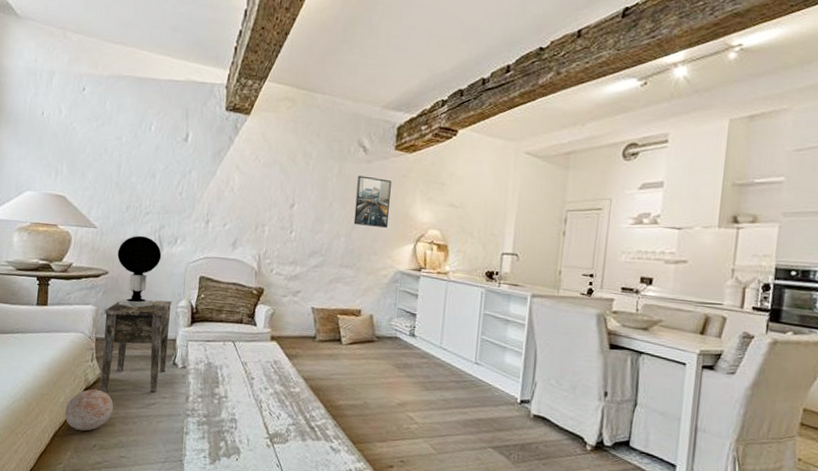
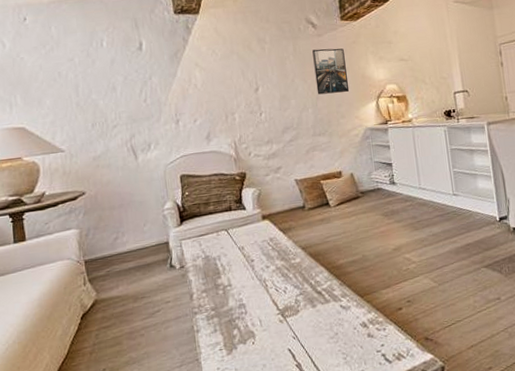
decorative ball: present [64,389,114,432] -> none [64,311,117,359]
side table: present [100,299,172,393] -> none [89,205,164,314]
table lamp: present [117,235,162,308] -> none [91,148,139,223]

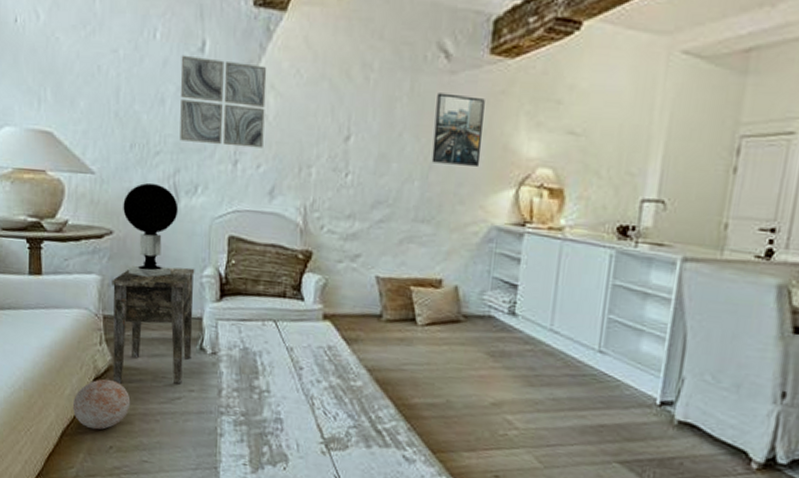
decorative ball: none [64,311,117,359] -> present [72,378,131,430]
side table: none [89,205,164,314] -> present [112,266,195,384]
table lamp: none [91,148,139,223] -> present [123,182,179,278]
wall art: none [124,52,197,114] -> present [179,55,267,148]

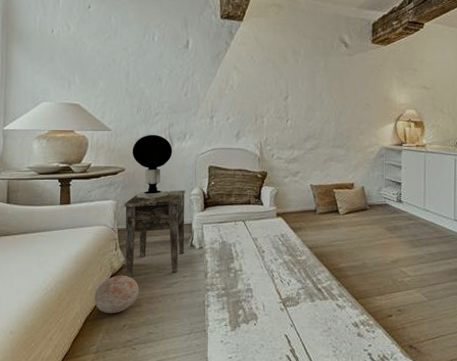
wall art: present [179,55,267,148] -> none [172,50,231,107]
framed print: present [431,93,485,166] -> none [341,67,371,111]

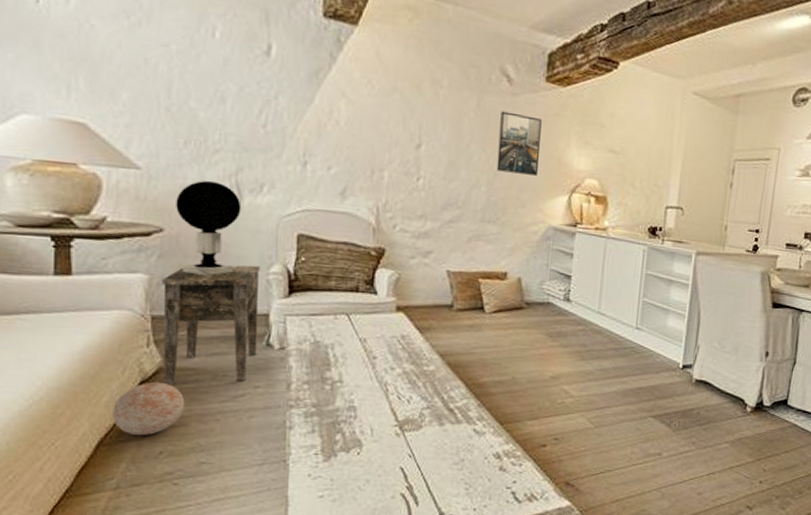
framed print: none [341,67,371,111] -> present [496,111,542,176]

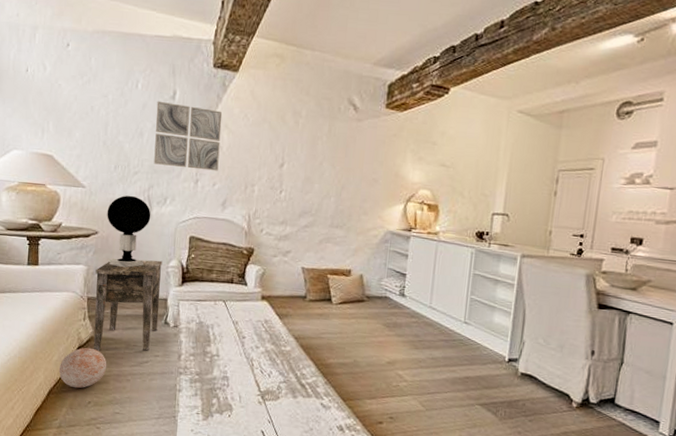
wall art: none [242,56,338,152] -> present [154,101,223,171]
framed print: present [496,111,542,176] -> none [343,134,382,188]

